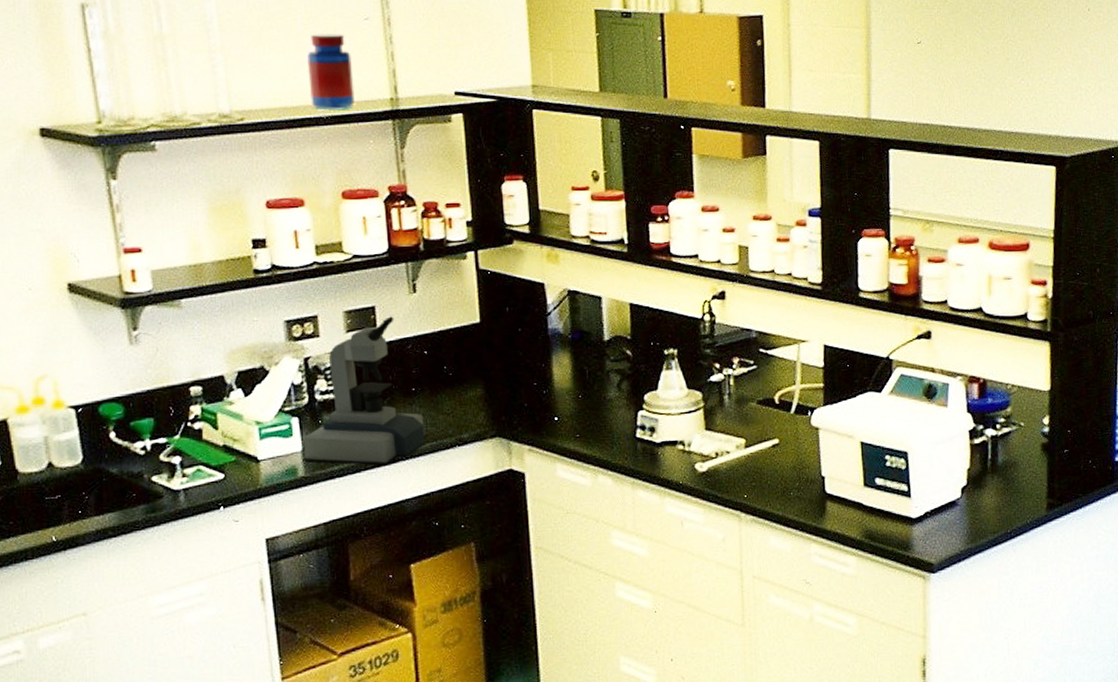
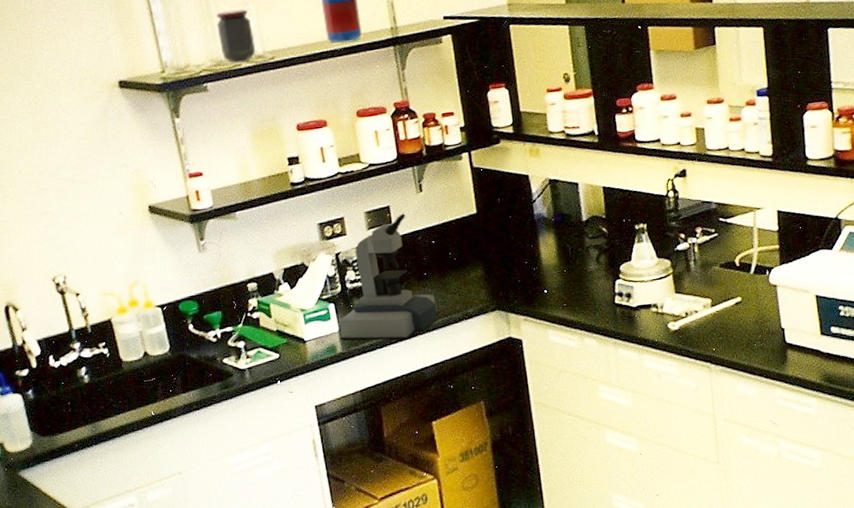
jar: none [173,57,221,120] -> present [216,9,256,63]

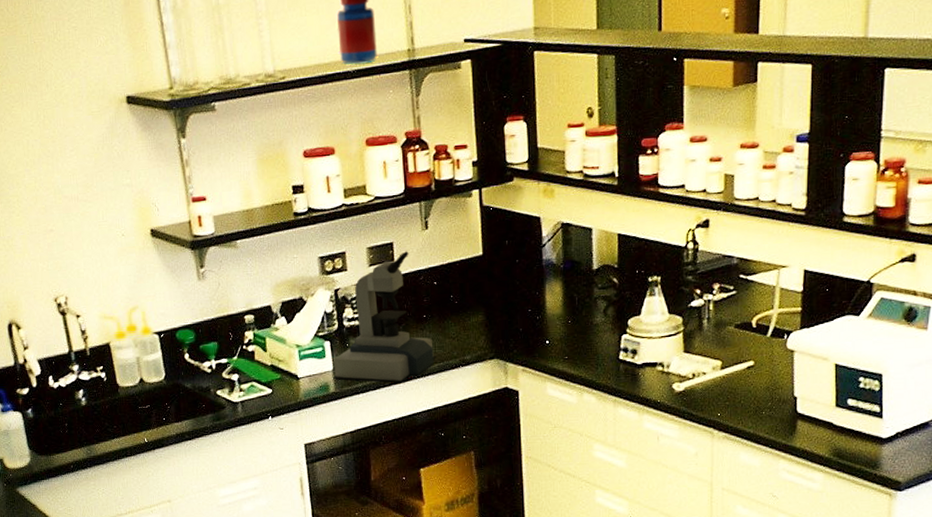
jar: present [216,9,256,63] -> none [228,23,267,81]

